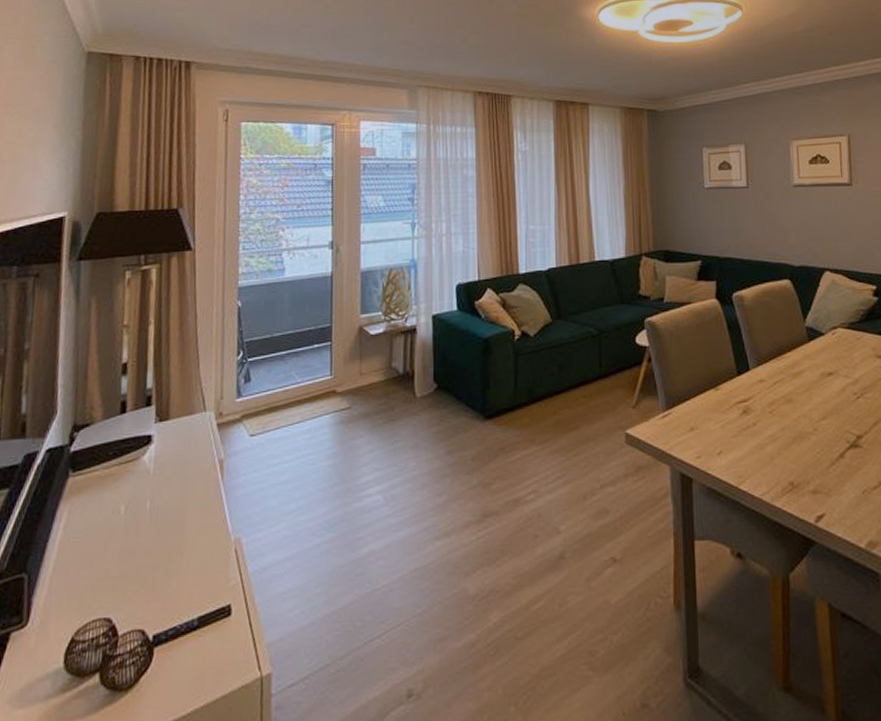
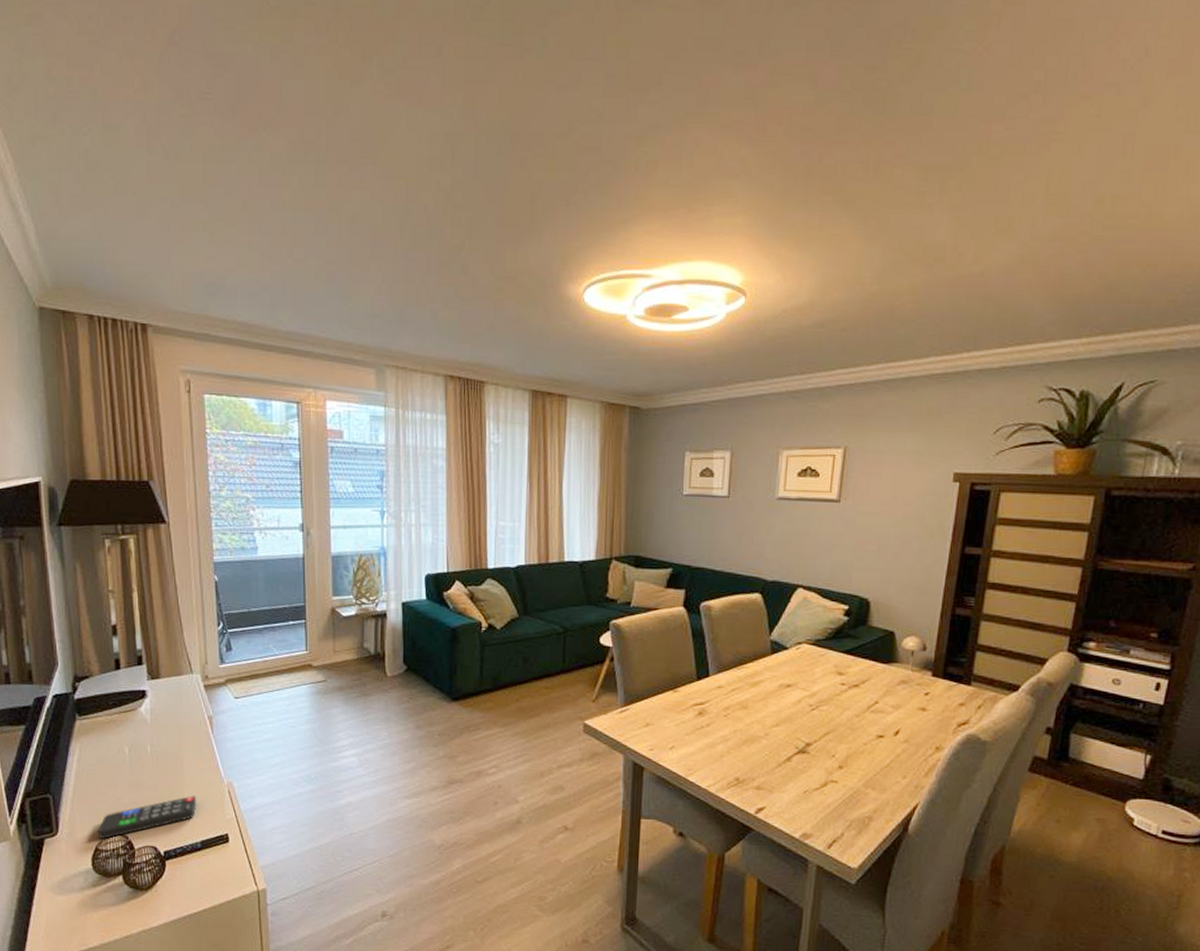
remote control: none [76,559,198,627] -> present [98,795,197,840]

